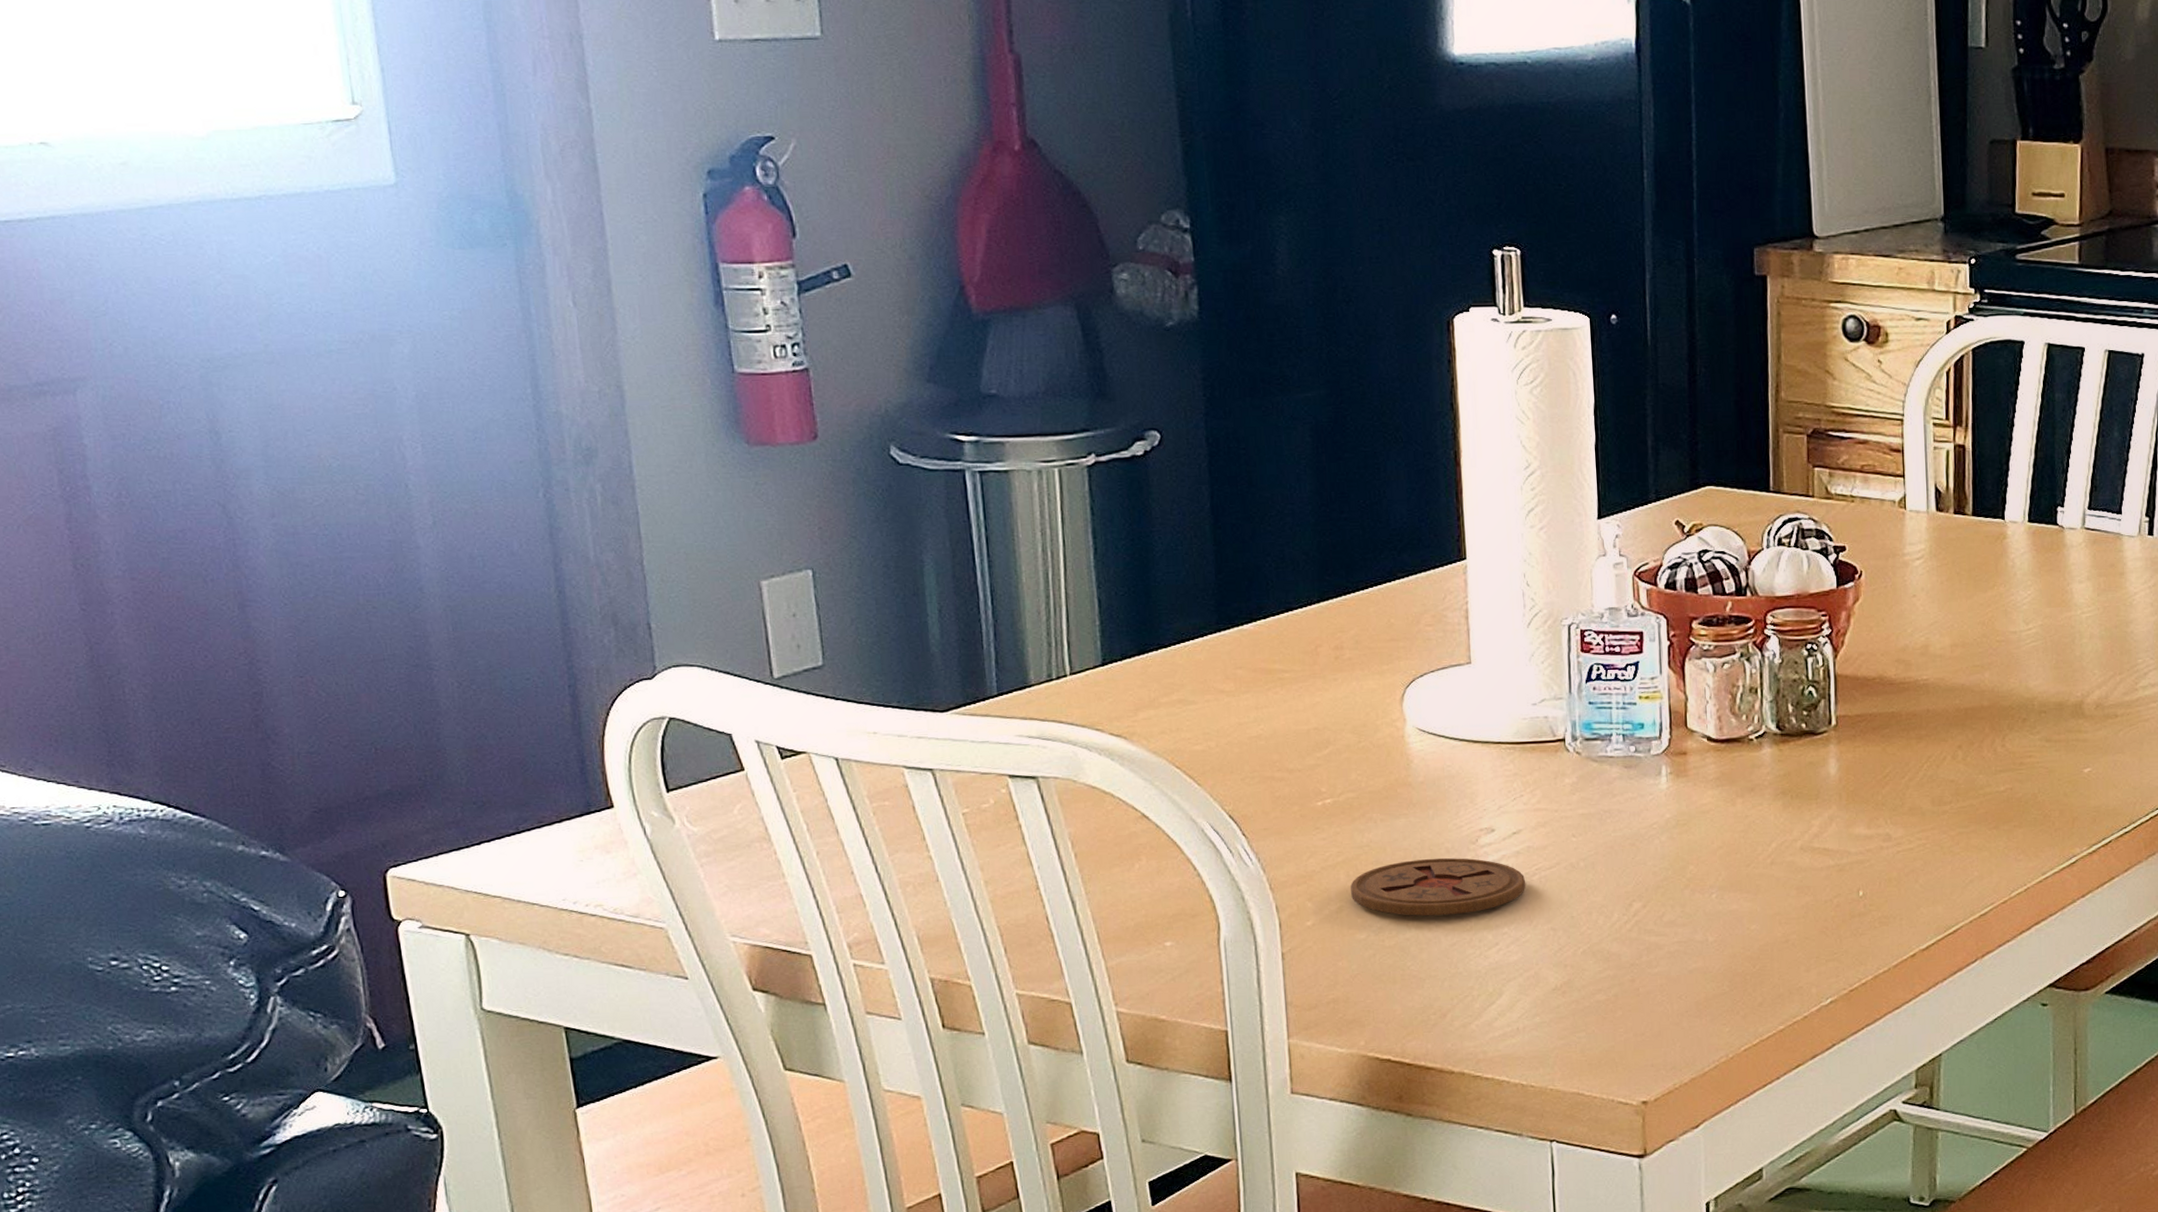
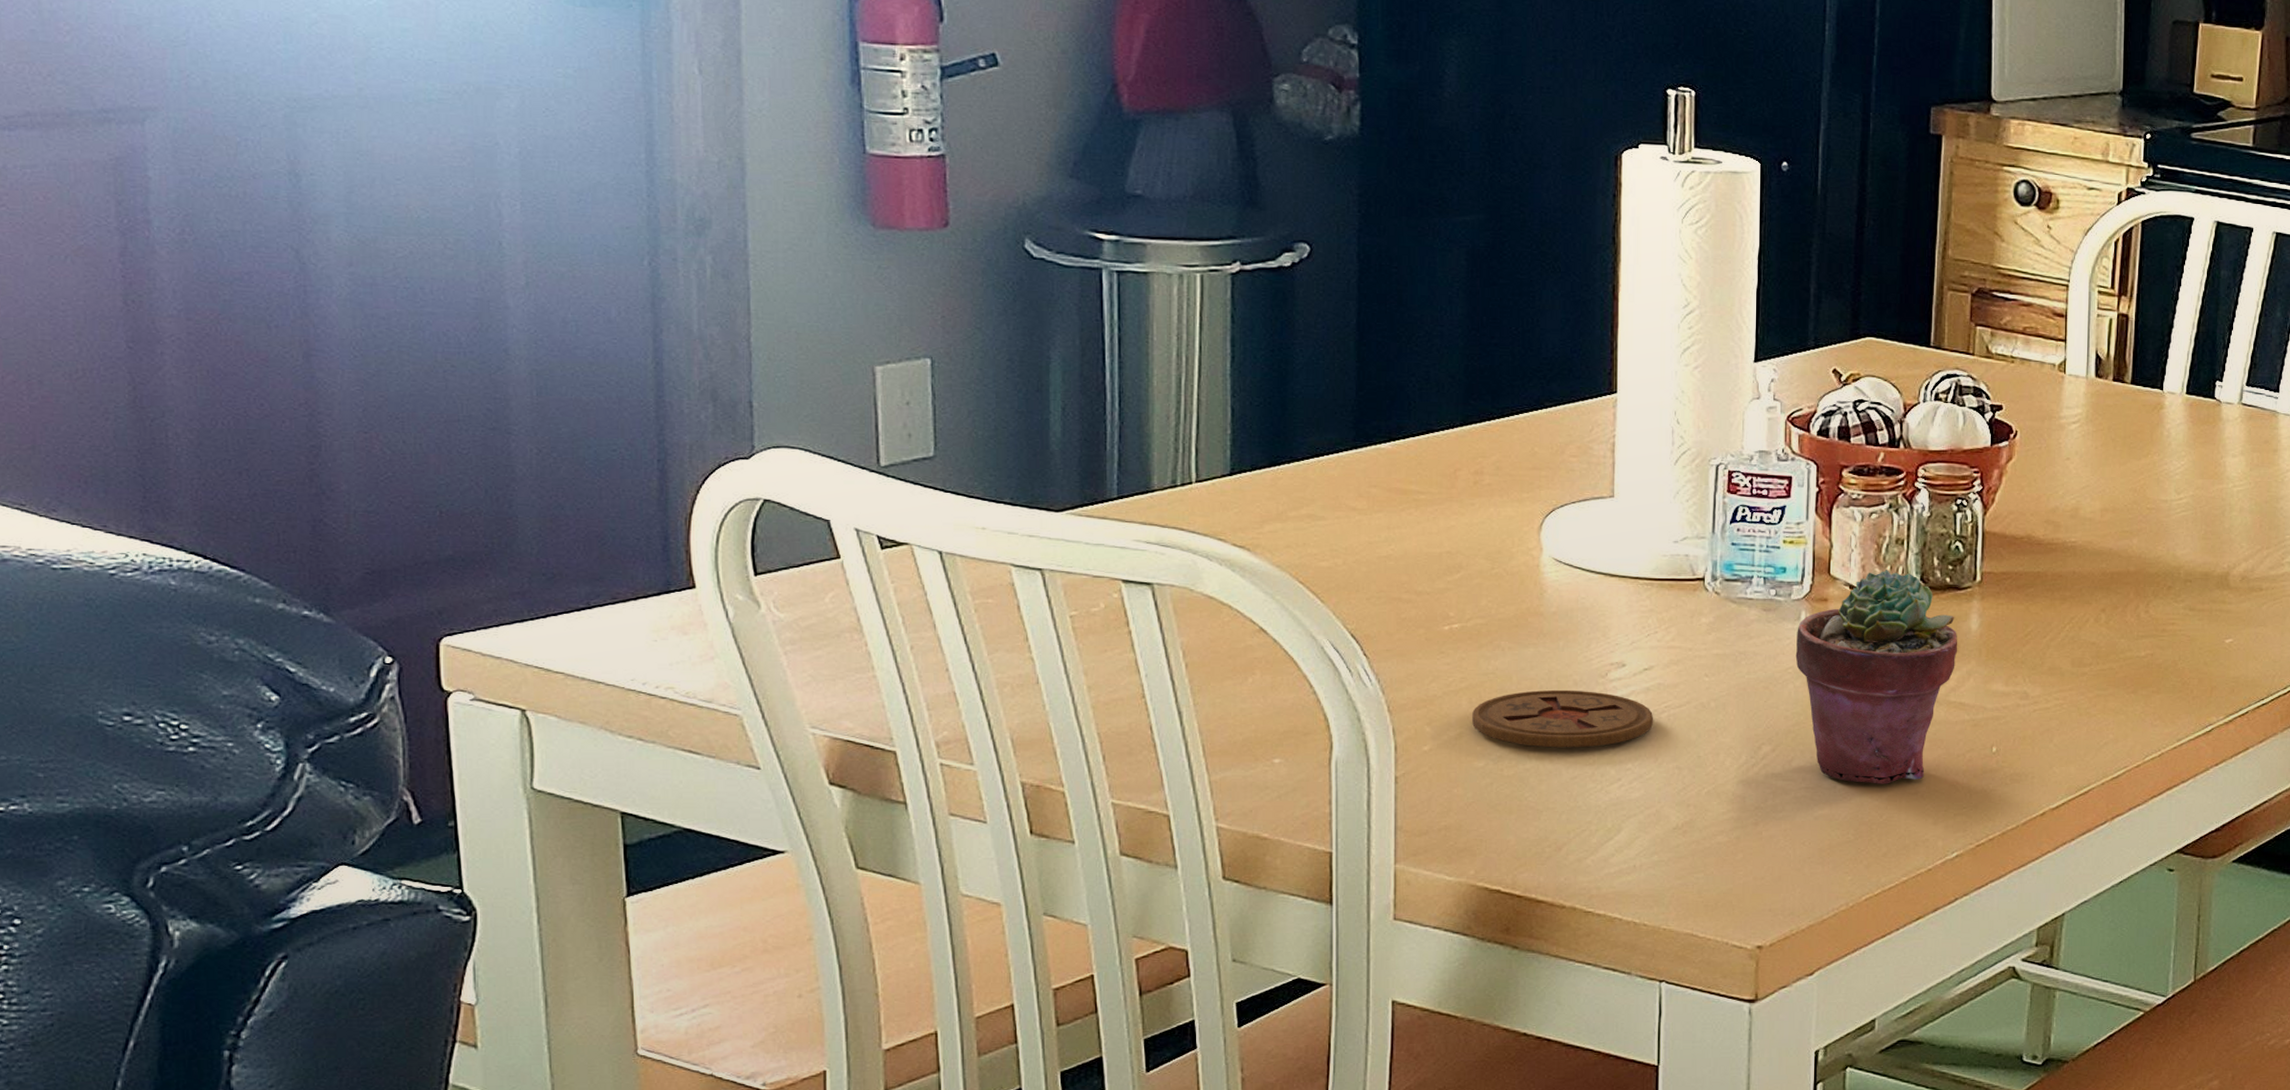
potted succulent: none [1659,719,1818,935] -> present [1795,570,1958,784]

